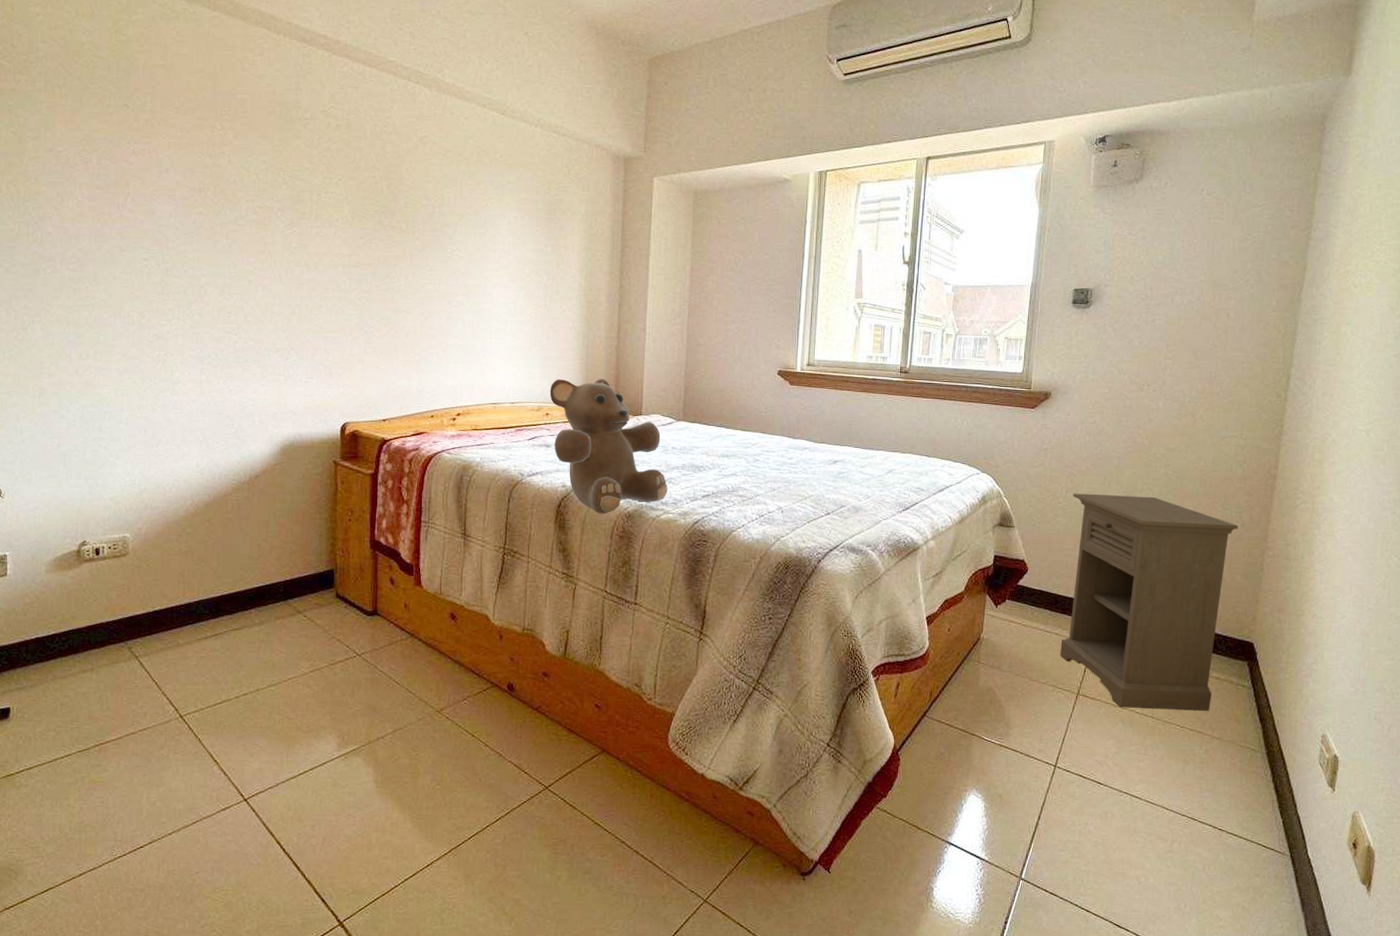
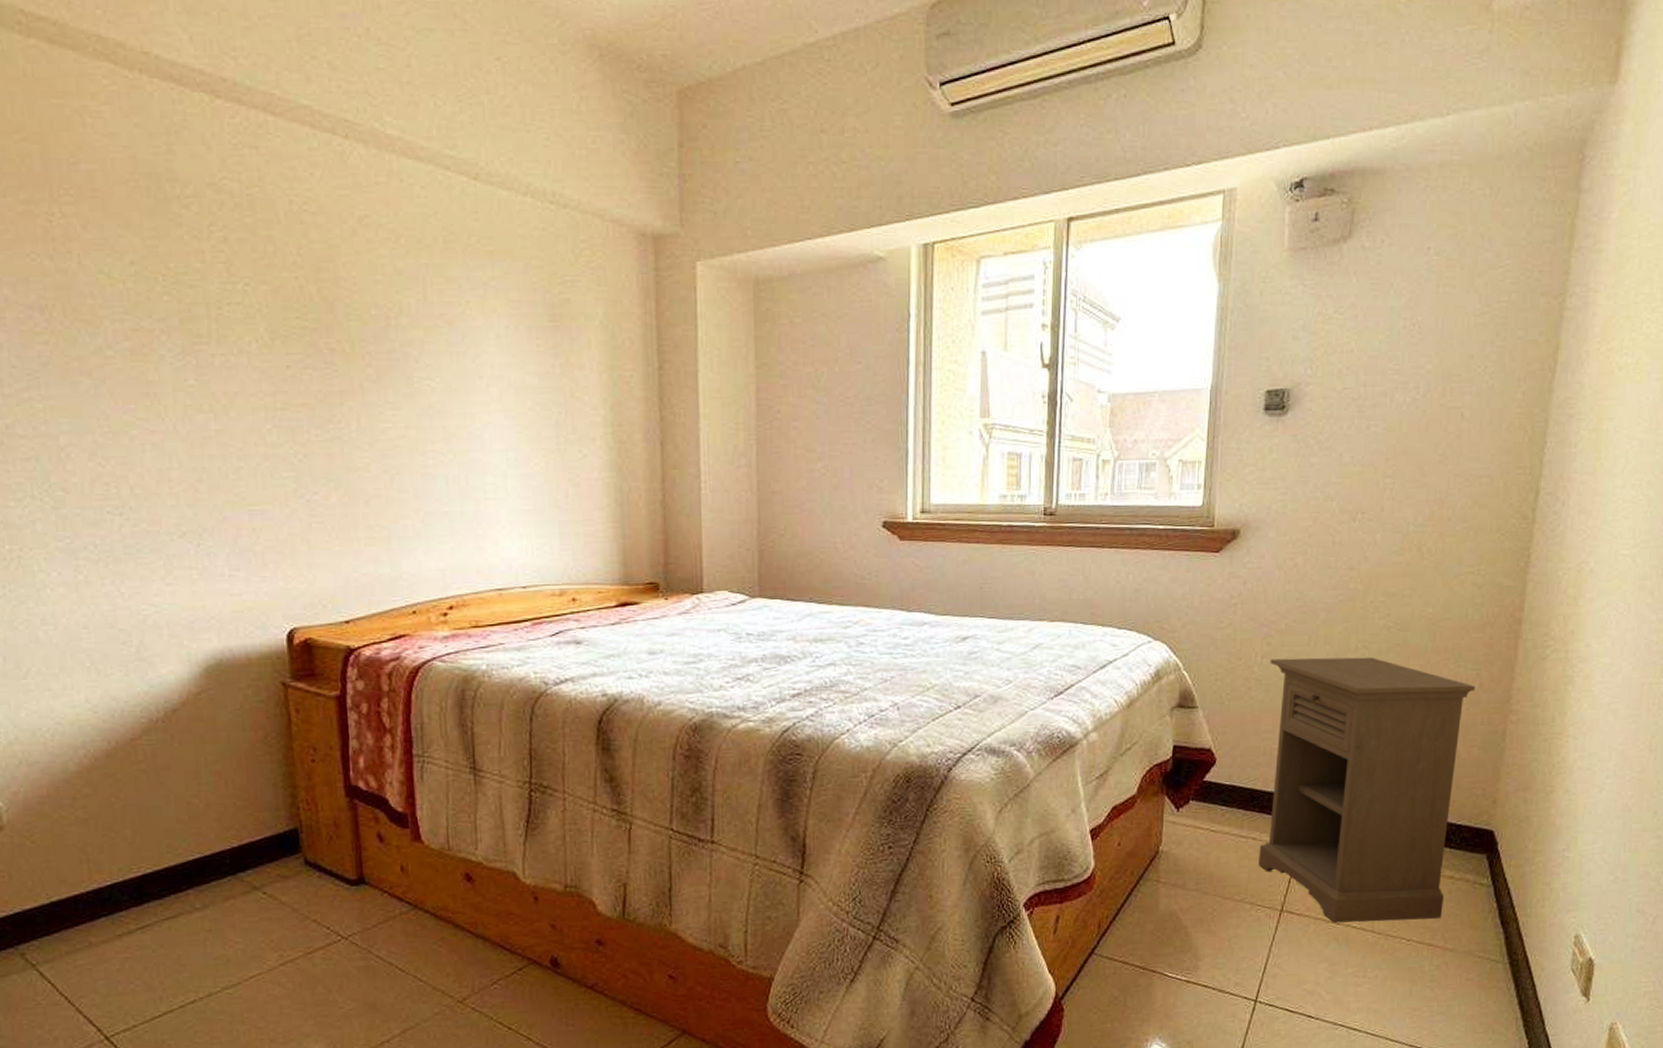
teddy bear: present [549,378,668,514] -> none [574,546,745,728]

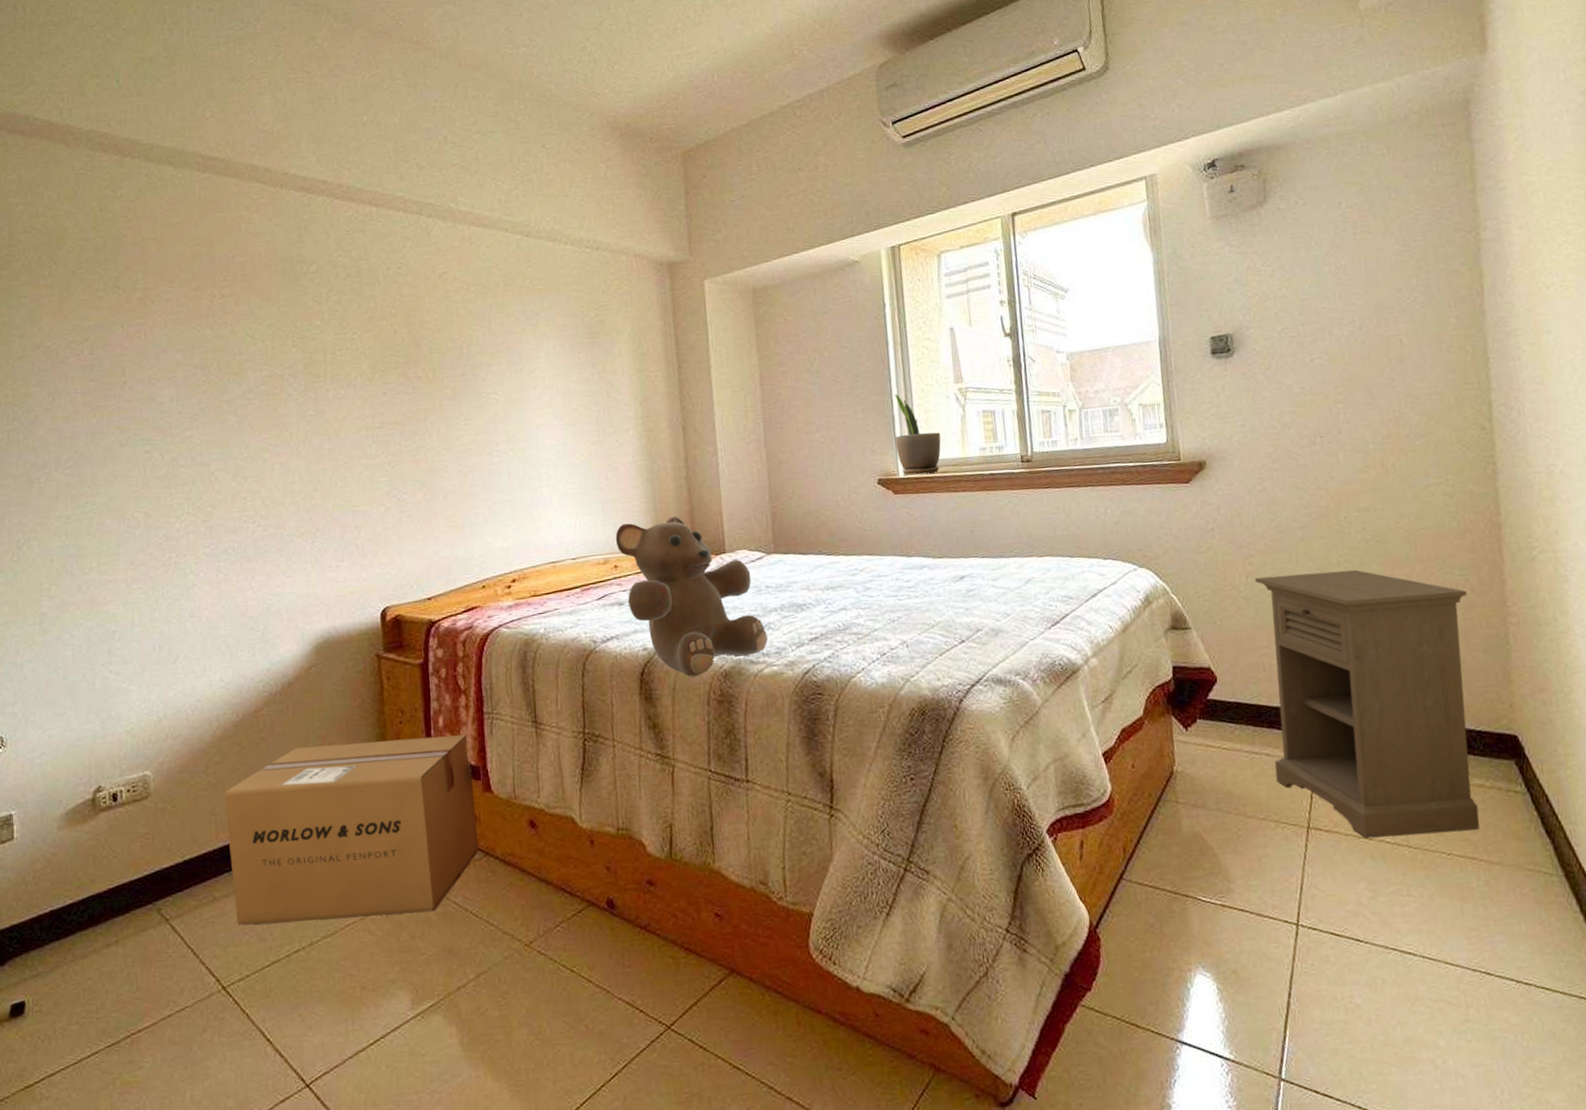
box: none [97,778,406,974] -> present [224,734,479,926]
teddy bear: none [574,546,745,728] -> present [615,516,768,677]
potted plant: none [906,424,959,520] -> present [894,394,941,475]

